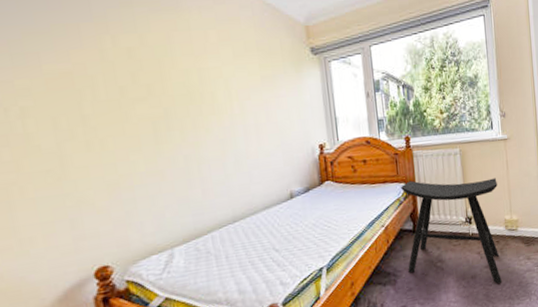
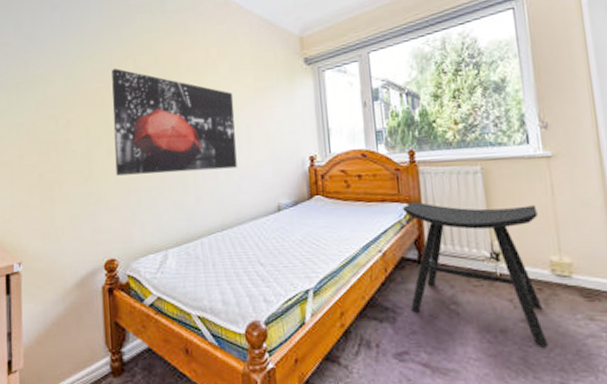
wall art: none [82,46,247,173] -> present [112,68,237,176]

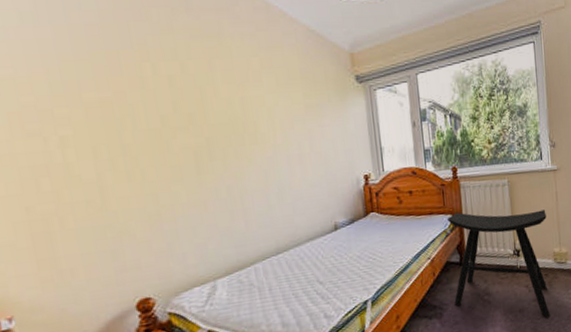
wall art: present [112,68,237,176] -> none [122,73,290,204]

